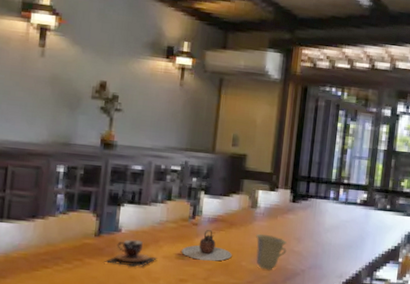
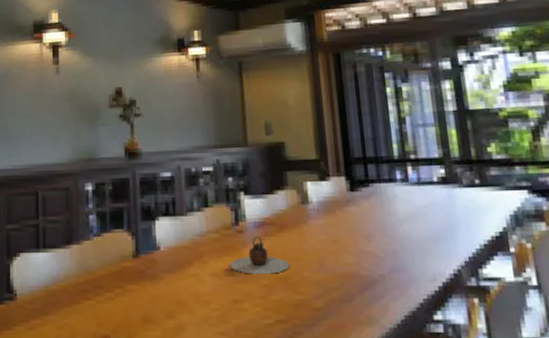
teacup: present [104,239,158,267] -> none [147,257,205,290]
cup: present [256,233,287,270] -> none [314,234,356,279]

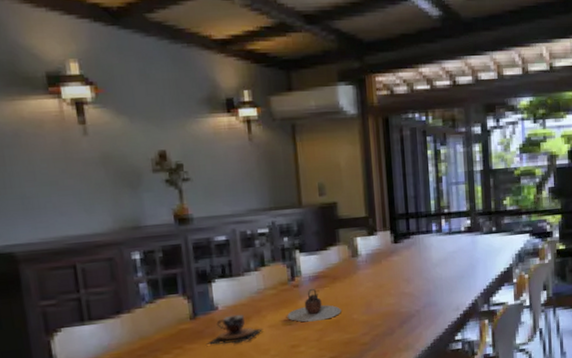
teacup: none [147,257,205,290] -> present [206,314,264,346]

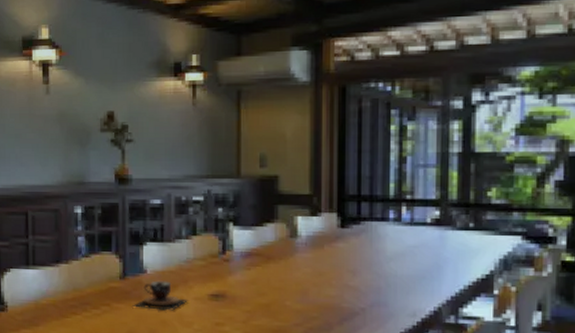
teapot: present [287,288,341,322] -> none [214,265,273,302]

